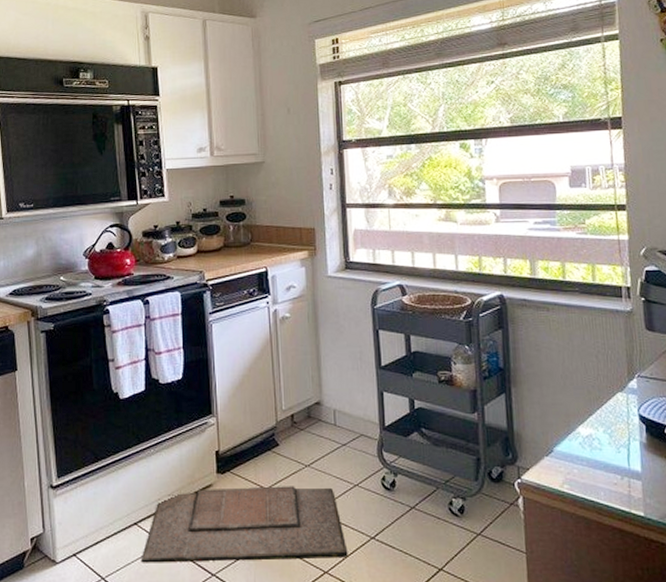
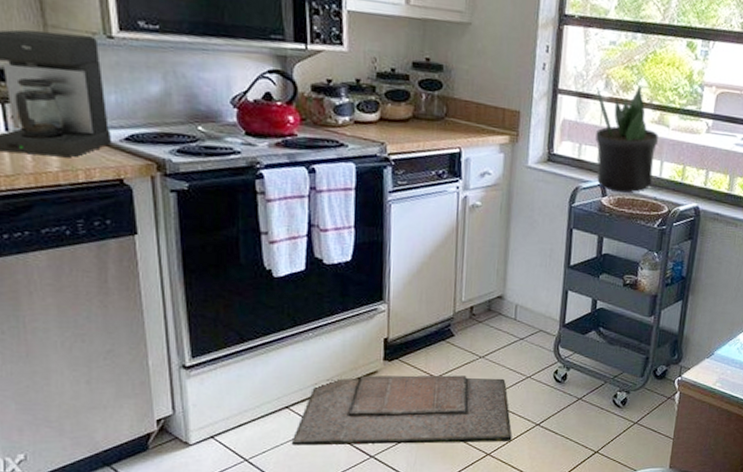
planter: none [381,189,450,290] -> present [595,86,659,193]

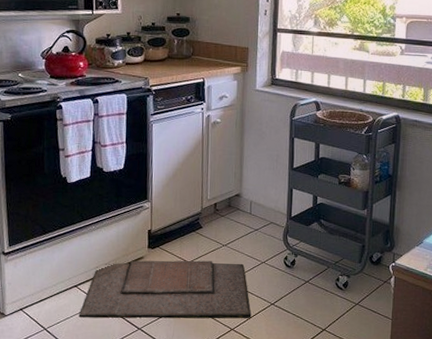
planter: present [595,86,659,193] -> none [307,21,360,107]

